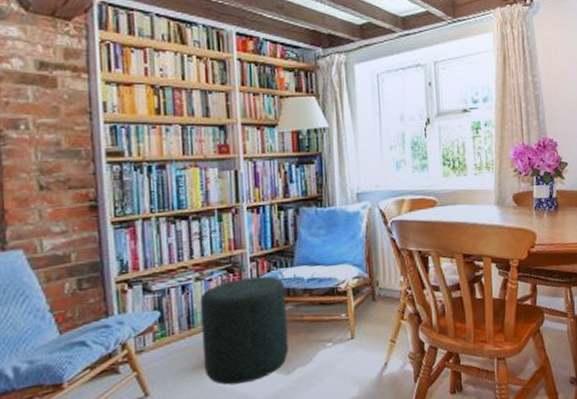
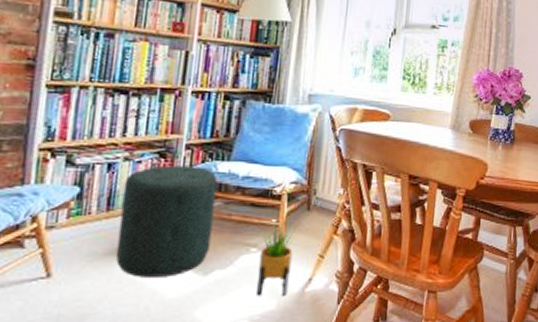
potted plant: none [334,314,367,386] -> present [256,221,295,296]

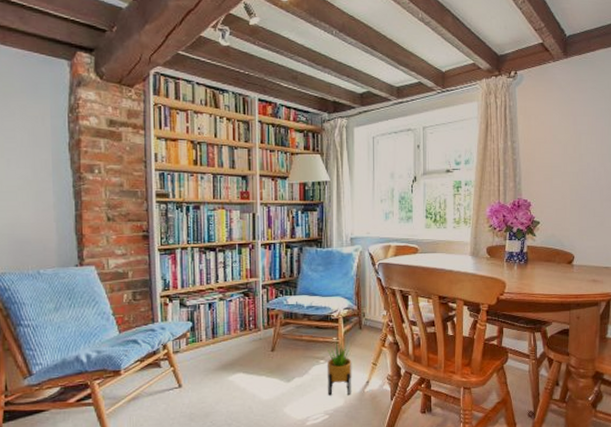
ottoman: present [115,165,218,277] -> none [222,301,289,385]

